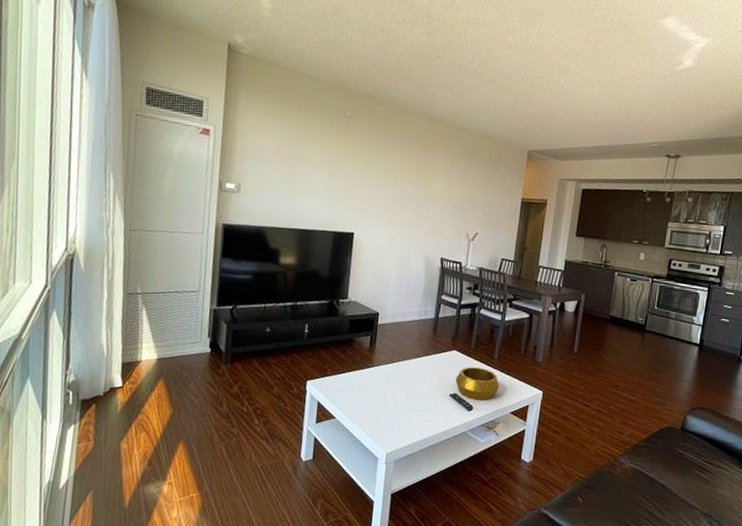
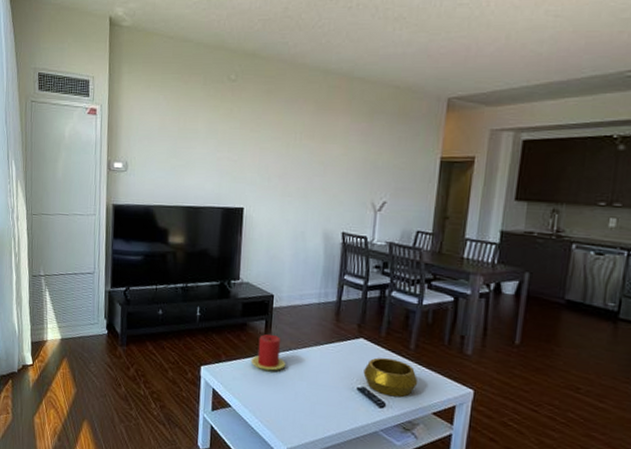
candle: none [355,348,388,382] -> present [250,334,286,371]

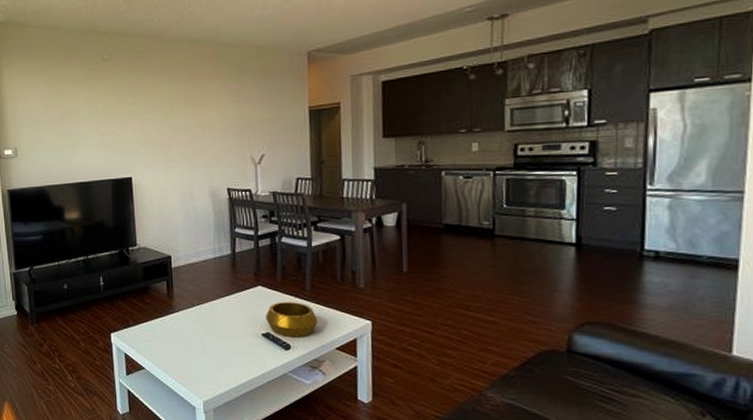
candle: present [250,334,286,371] -> none [157,293,192,329]

